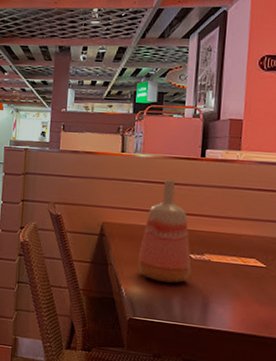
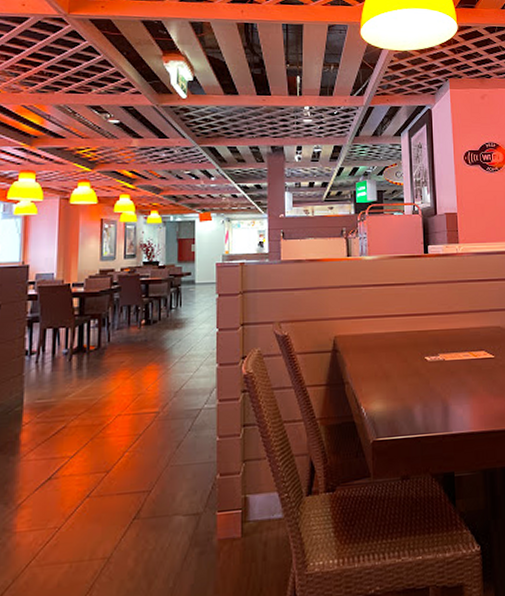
vase: present [137,180,191,283] -> none [375,281,428,393]

